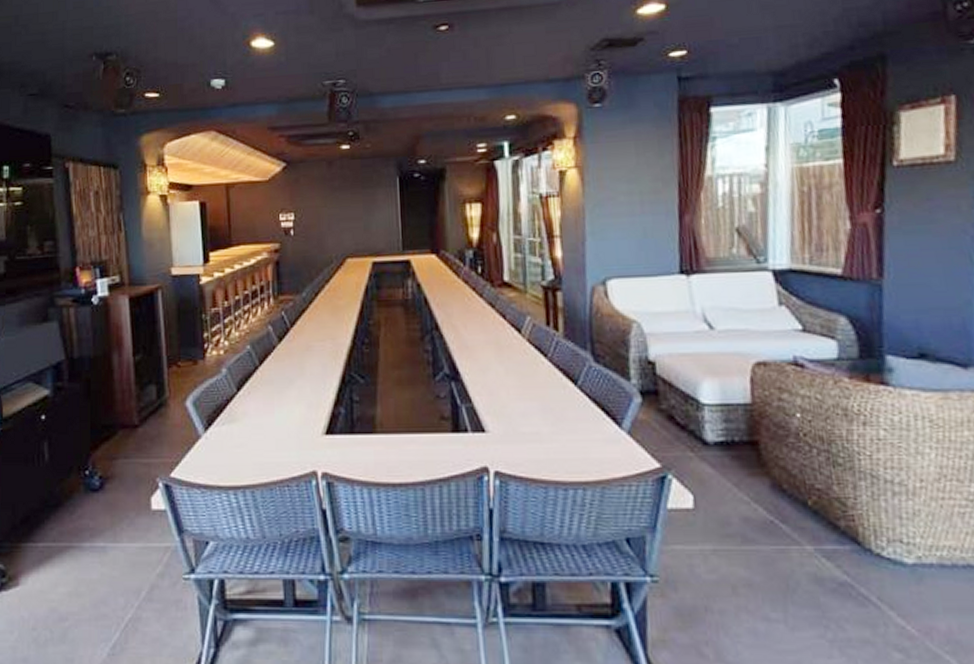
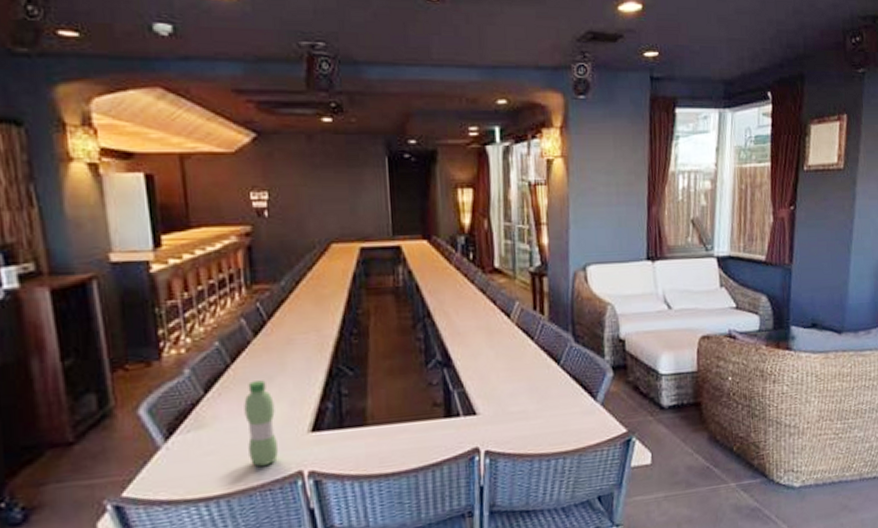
water bottle: none [268,383,297,464] -> present [244,380,279,467]

